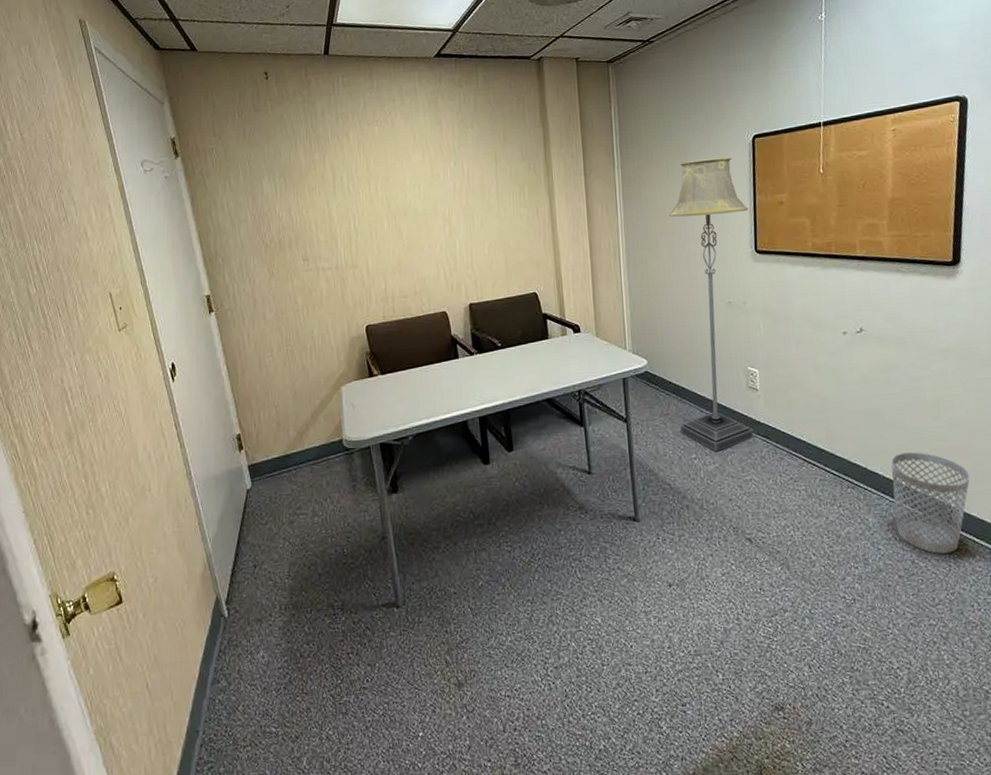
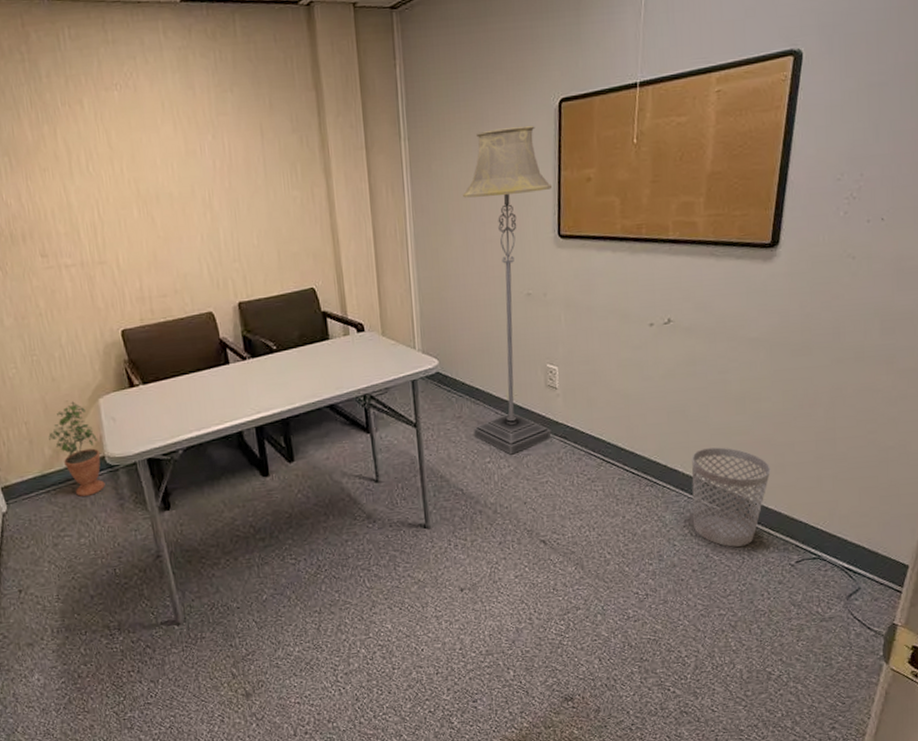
potted plant: none [295,387,341,477] -> present [48,400,106,497]

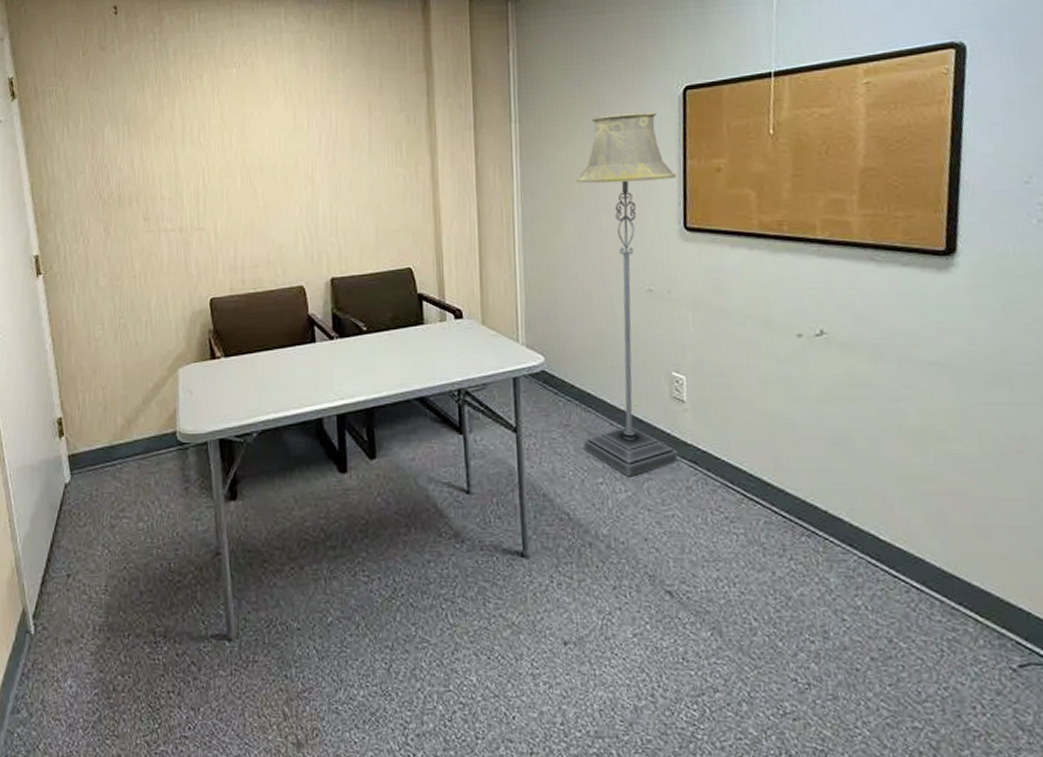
potted plant: present [48,400,106,497] -> none [123,367,173,474]
wastebasket: present [691,447,771,547] -> none [860,495,971,633]

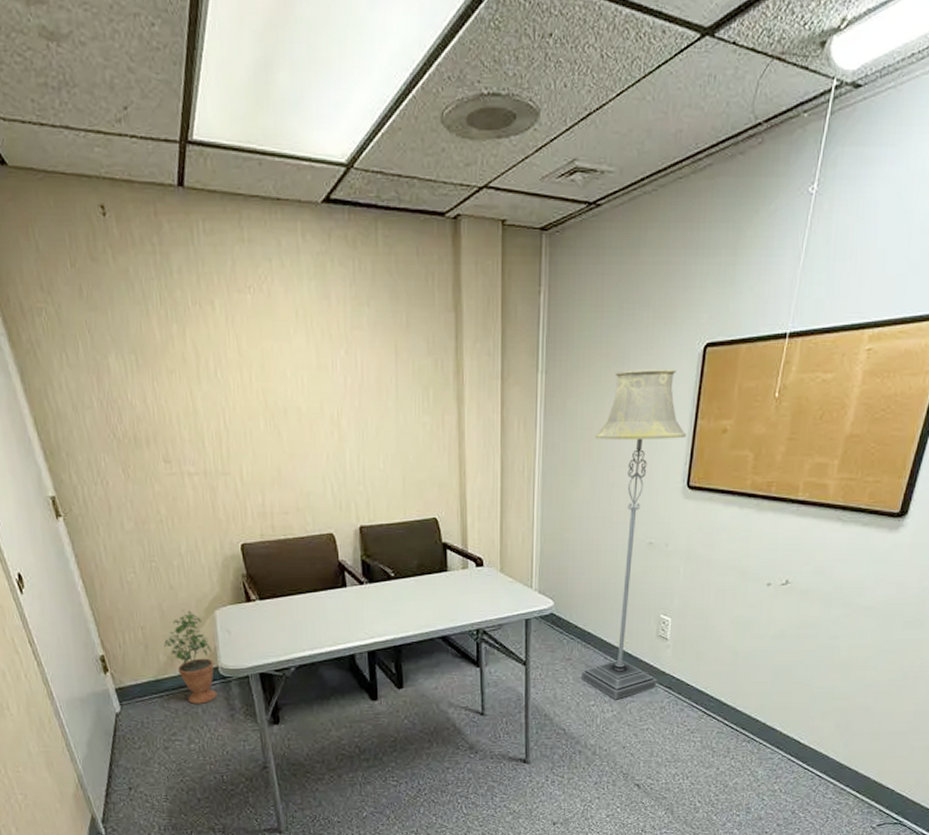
potted plant: none [123,367,173,474] -> present [164,609,218,704]

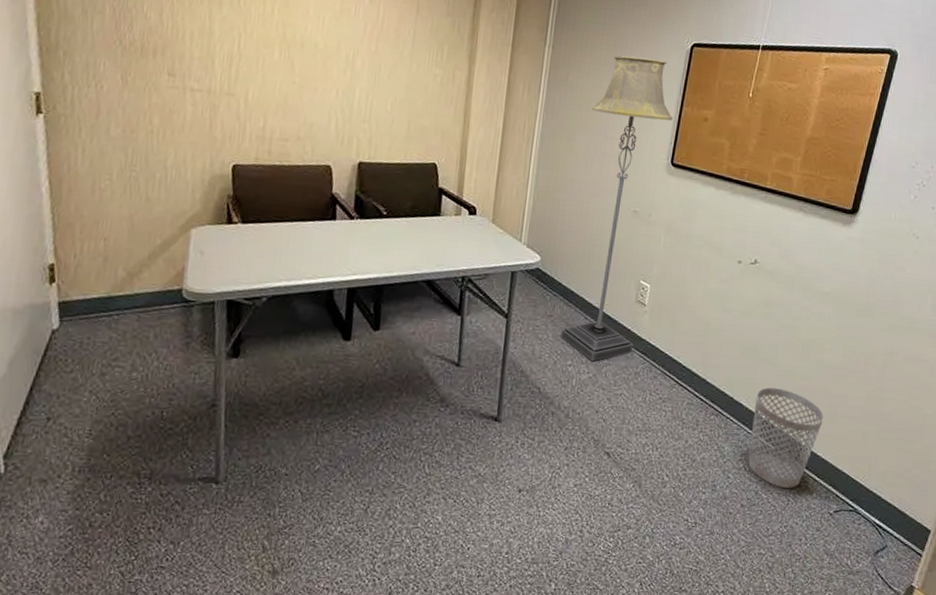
potted plant: present [164,609,218,704] -> none [126,224,179,328]
wastebasket: none [783,710,866,806] -> present [748,387,824,488]

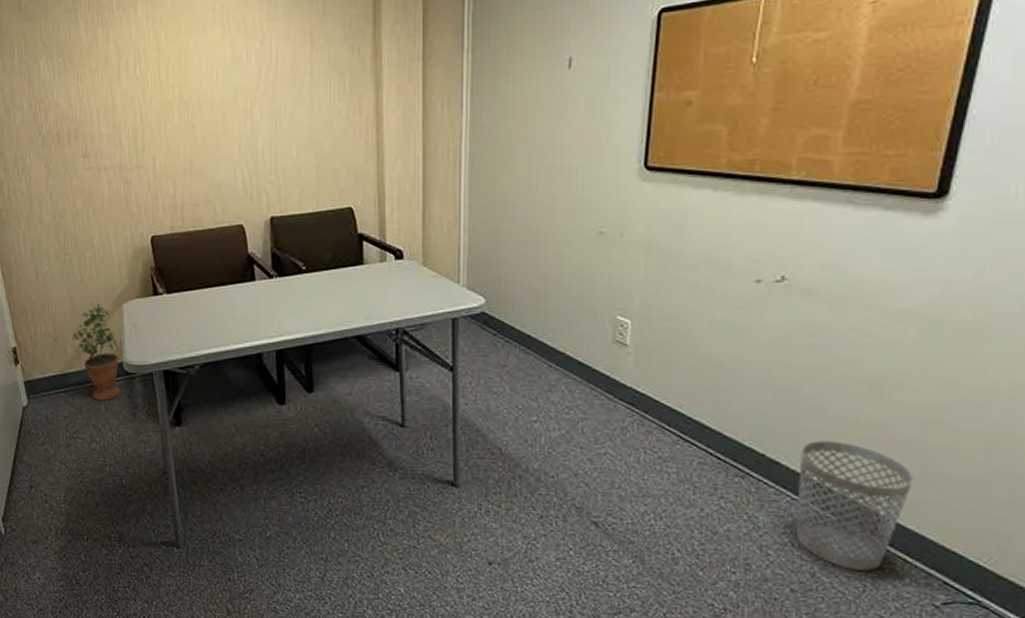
potted plant: none [126,224,179,328] -> present [72,302,121,401]
floor lamp: present [561,55,673,362] -> none [520,38,641,417]

